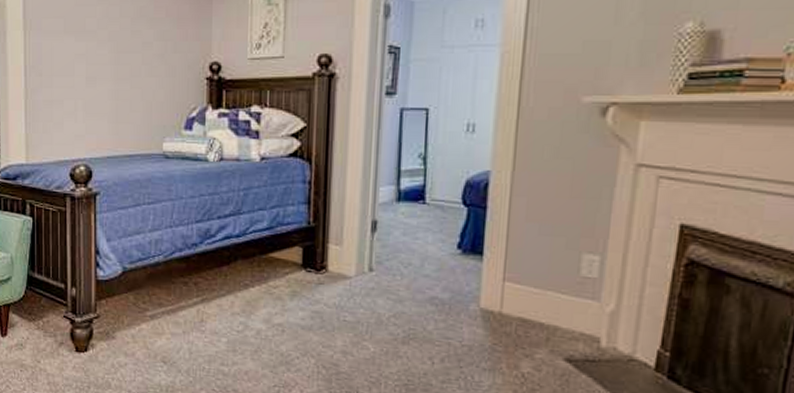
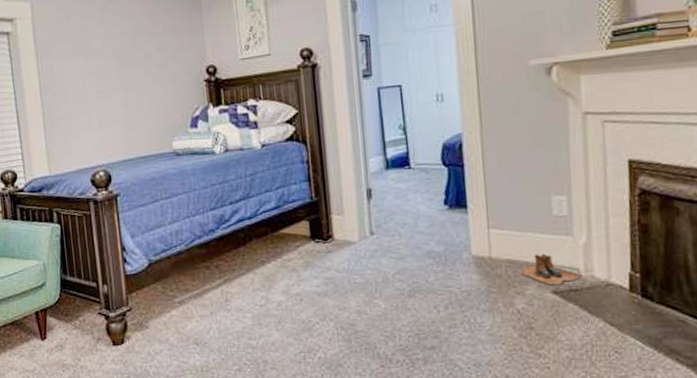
boots: none [532,316,603,353] -> present [520,253,582,286]

